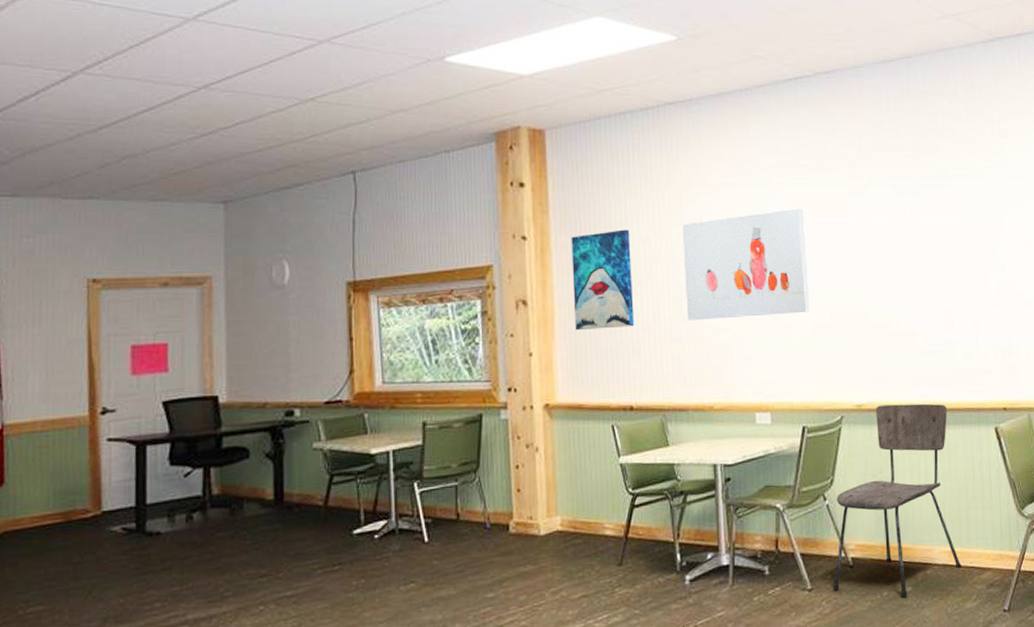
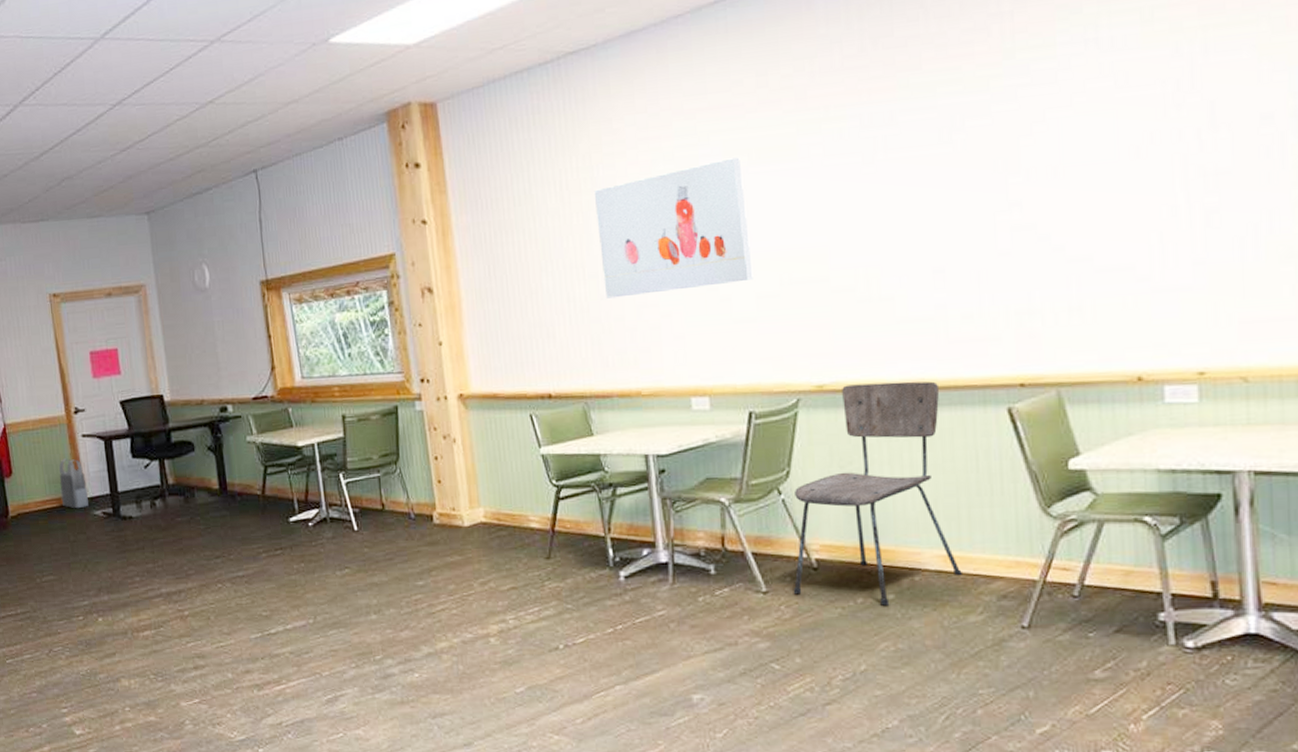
body armor vest: none [68,466,106,525] -> present [59,458,89,509]
wall art: present [571,229,635,331] -> none [472,202,548,317]

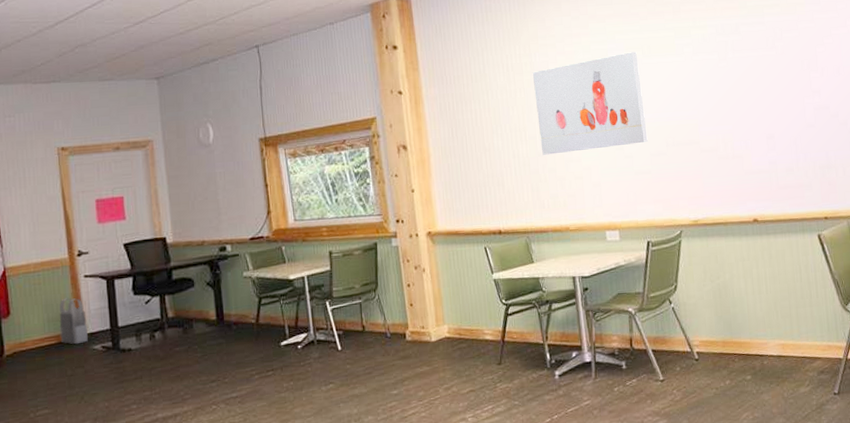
dining chair: present [793,381,962,606] -> none [681,216,795,385]

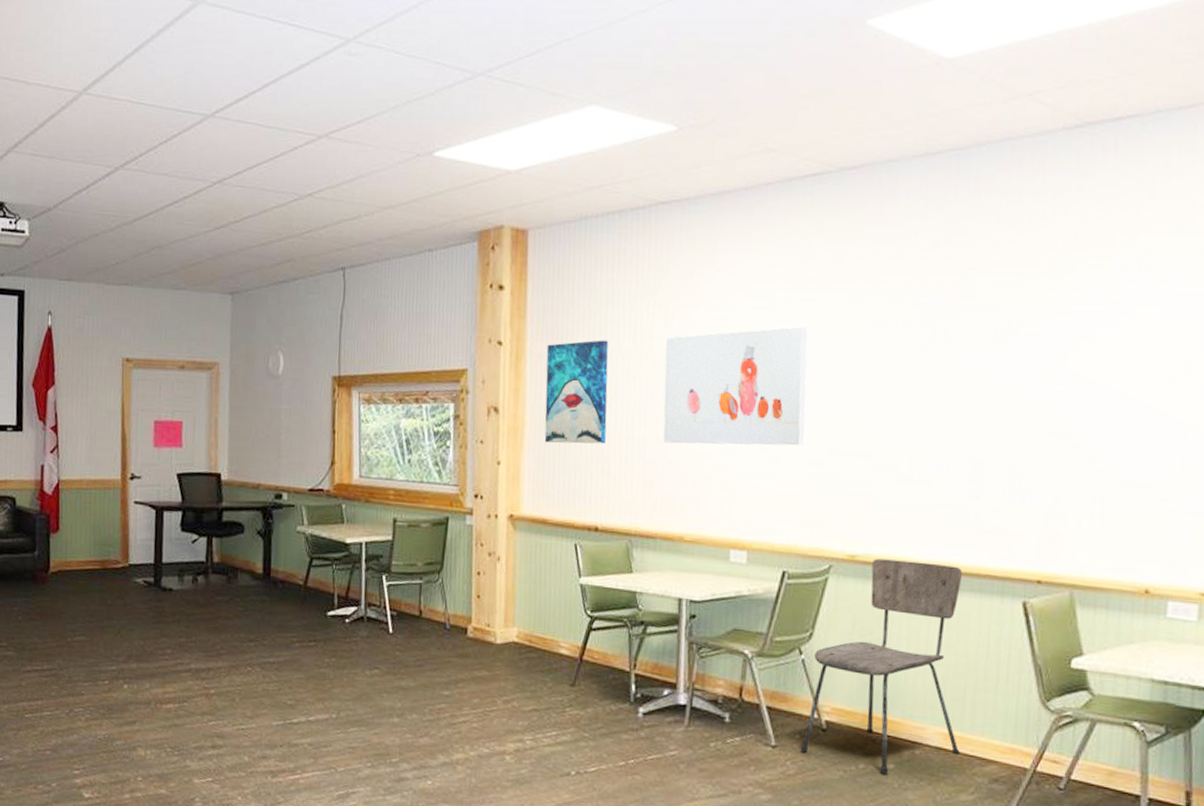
body armor vest: present [59,298,88,345] -> none [104,522,132,574]
wall art: none [439,80,498,169] -> present [544,340,609,444]
dining chair: none [681,216,795,385] -> present [800,558,962,774]

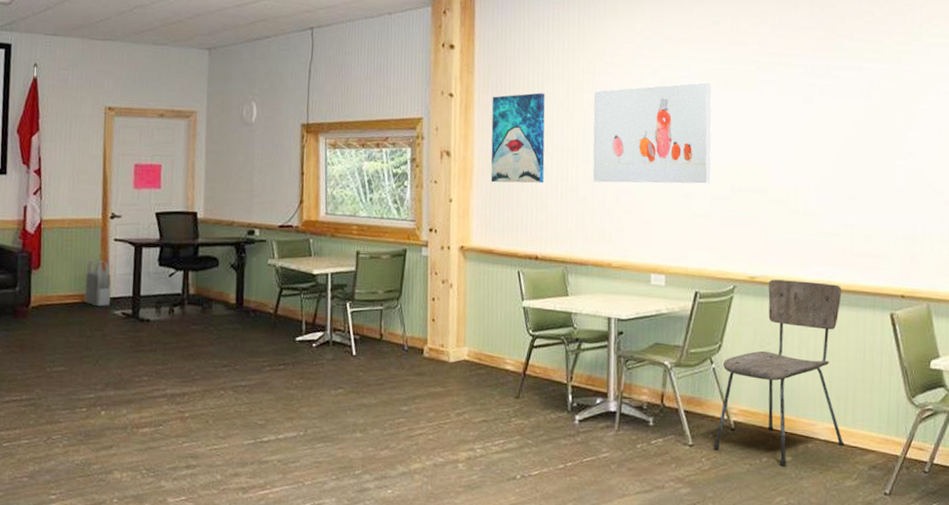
body armor vest: none [104,522,132,574] -> present [84,258,111,307]

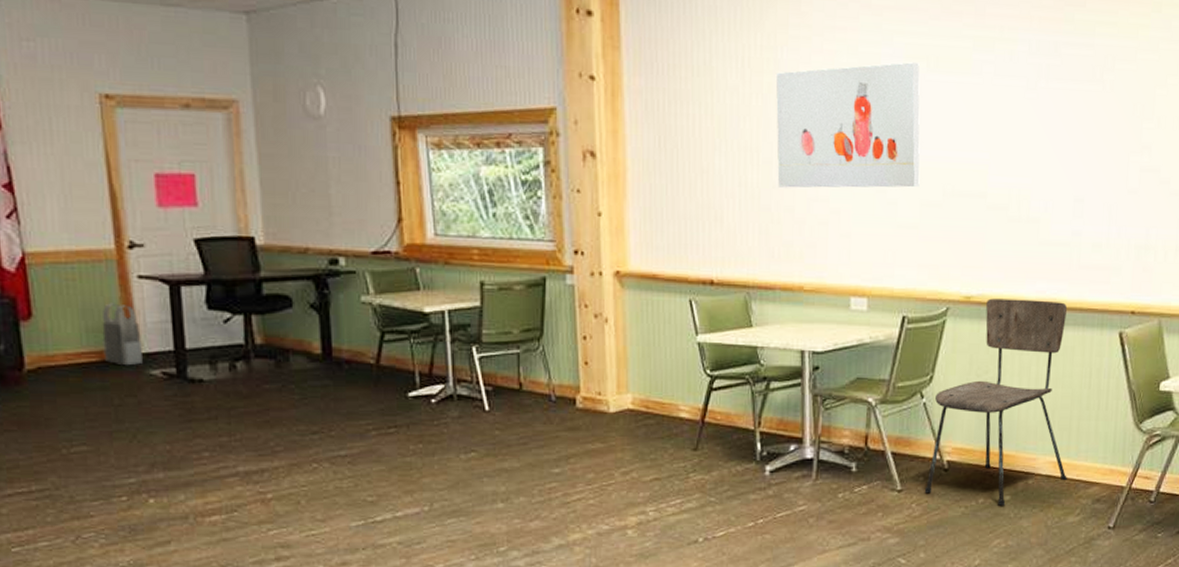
wall art: present [490,93,545,183] -> none [646,75,718,191]

